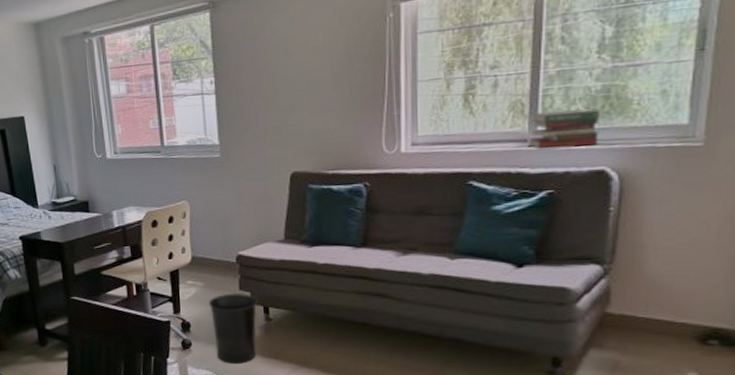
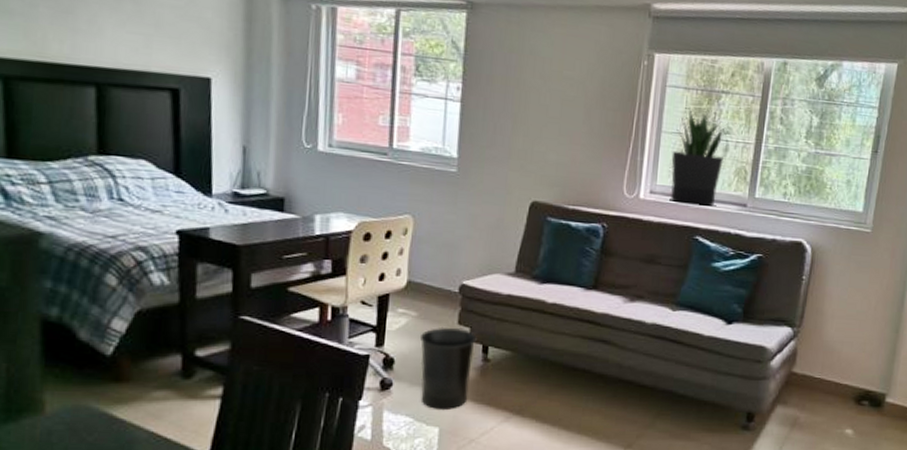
planter: none [431,49,494,152] -> present [670,106,726,207]
books: present [528,108,601,150] -> none [747,182,804,220]

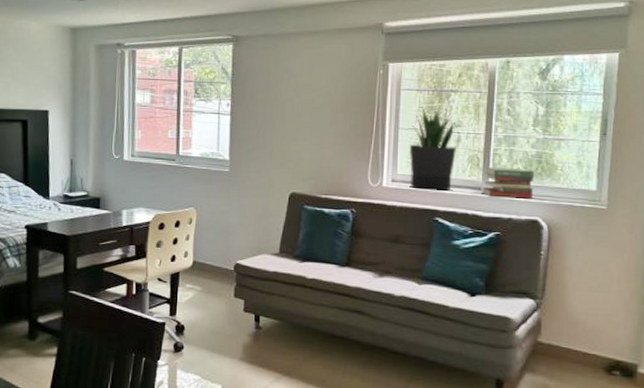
waste bin: present [419,326,477,411] -> none [204,299,250,371]
books: none [747,182,804,220] -> present [482,167,535,200]

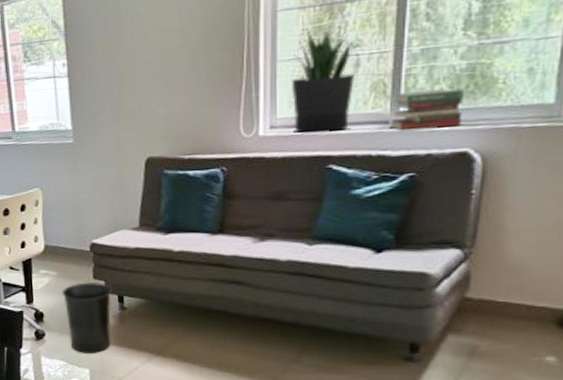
waste bin: none [204,299,250,371] -> present [61,282,112,354]

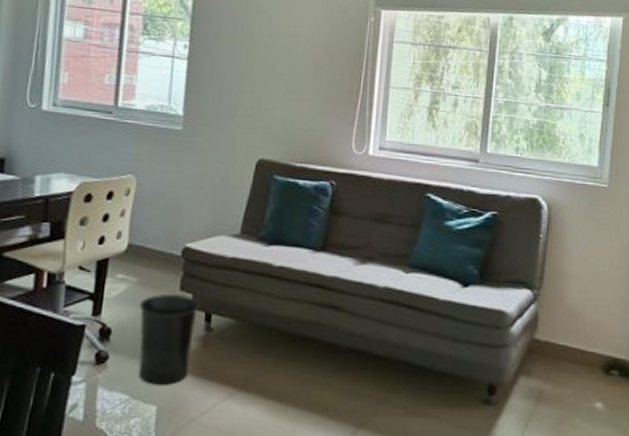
planter: present [291,27,356,134] -> none [399,62,454,163]
books: present [390,88,465,131] -> none [479,137,536,176]

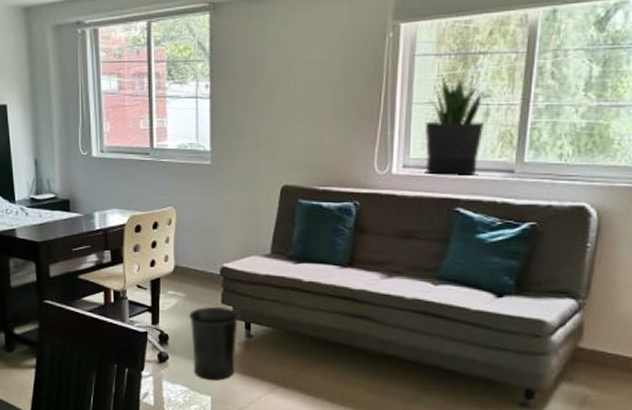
planter: none [399,62,454,163] -> present [425,73,485,177]

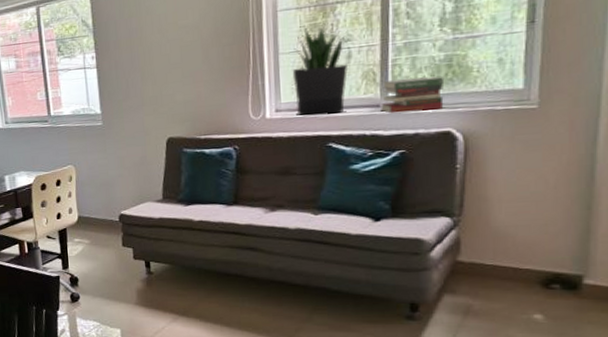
waste bin: present [188,306,240,381] -> none [94,249,140,315]
books: none [515,145,584,183] -> present [381,76,445,114]

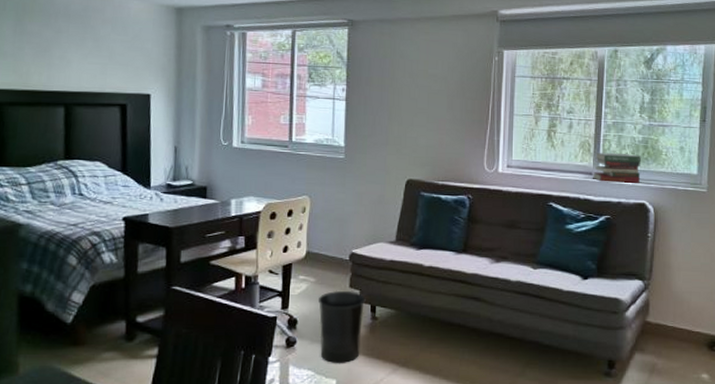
waste bin: none [94,249,140,315] -> present [317,290,366,364]
planter: present [292,24,349,117] -> none [524,92,570,177]

